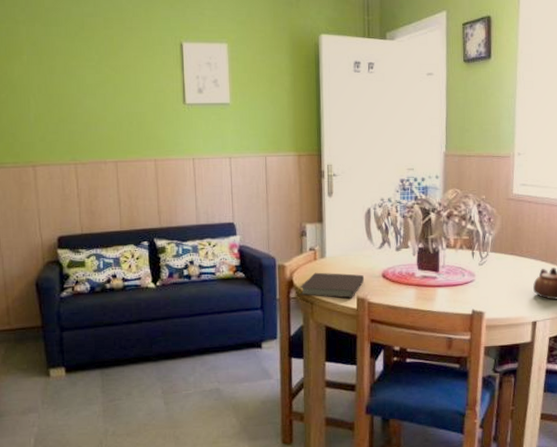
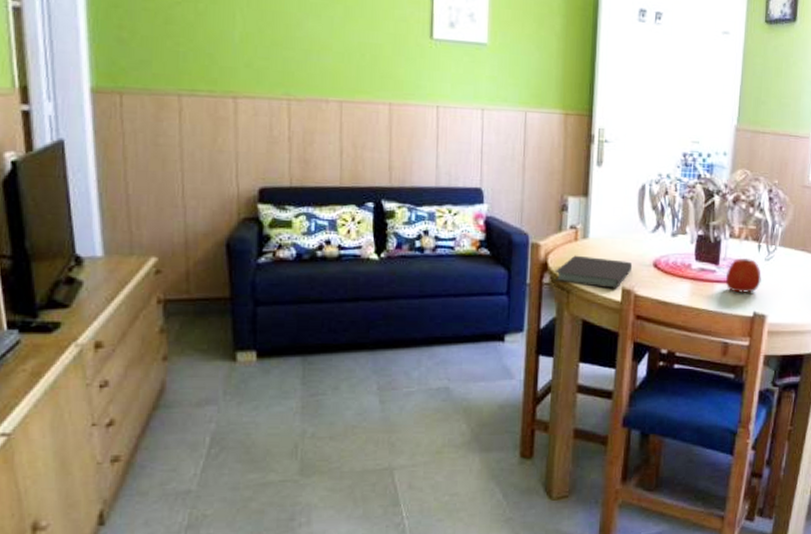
apple: none [445,264,477,295] -> present [725,257,761,293]

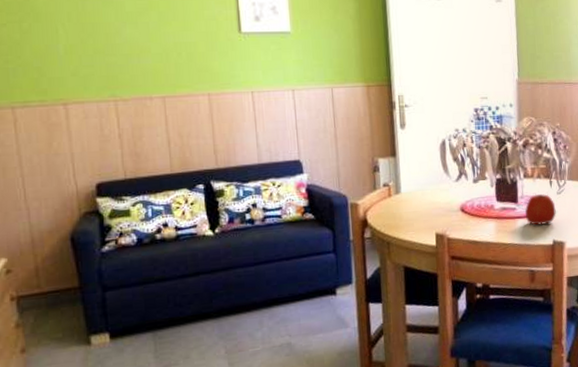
notebook: present [554,255,633,289] -> none [374,209,443,236]

